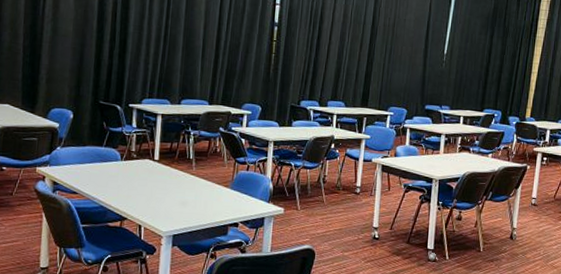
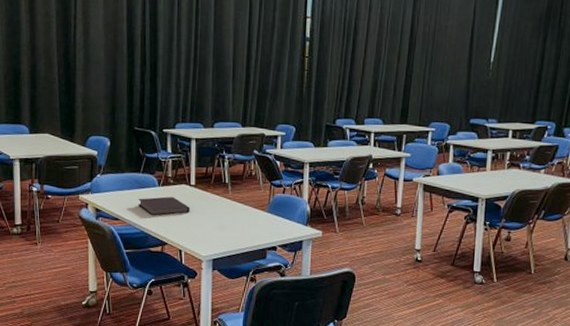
notebook: none [99,171,152,191] -> present [138,196,190,216]

